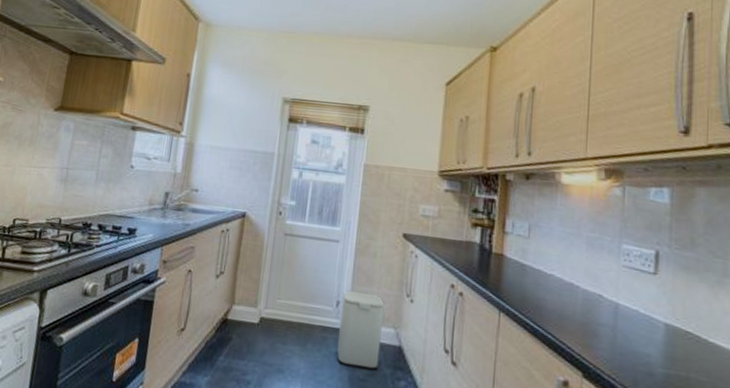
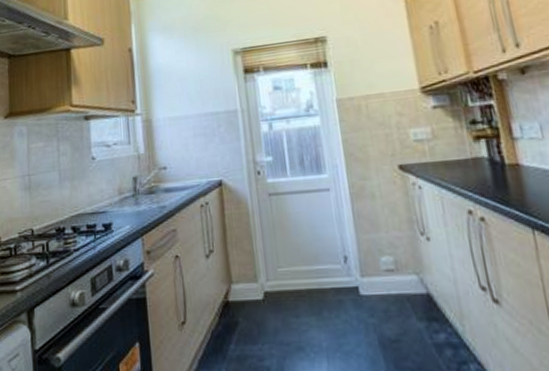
pedal bin: present [336,290,384,371] -> none [347,239,410,329]

